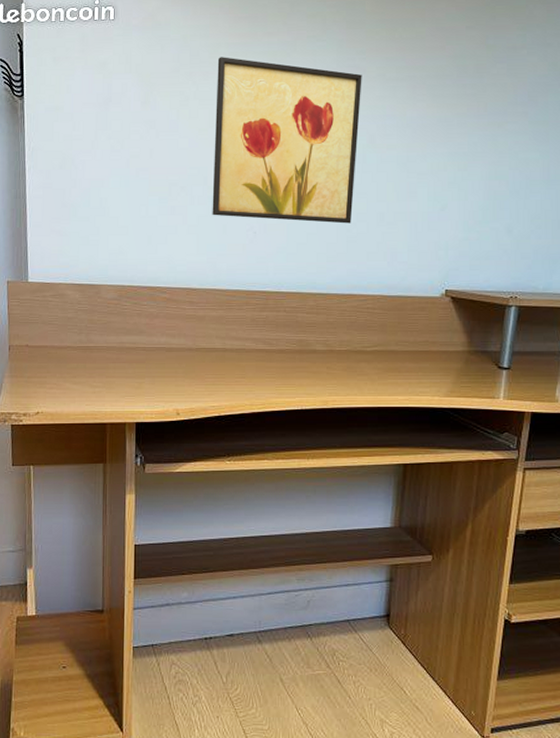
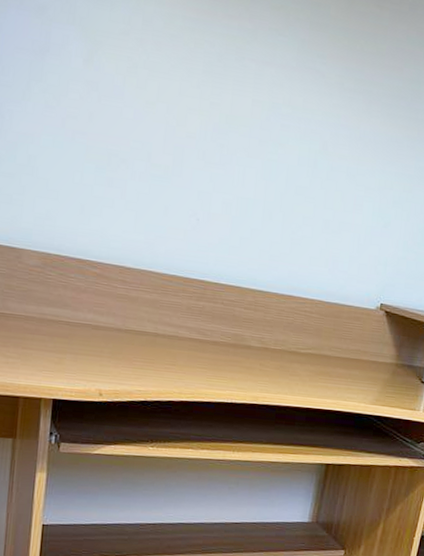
wall art: present [212,57,362,224] -> none [153,29,321,226]

